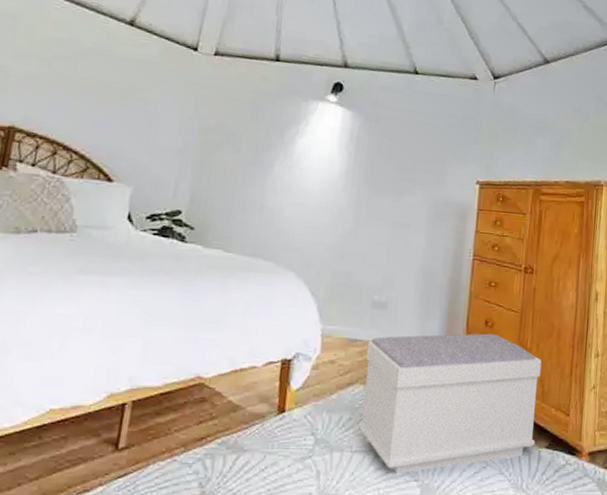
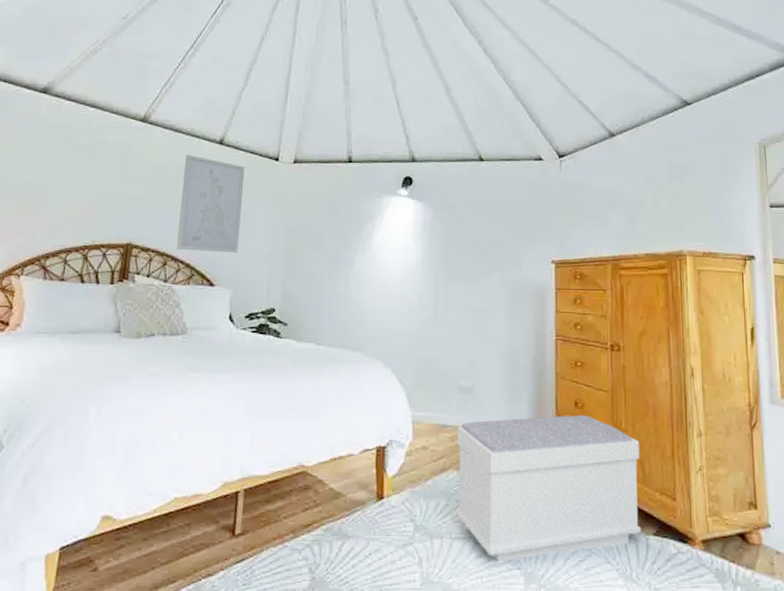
wall art: none [69,33,158,148] -> present [176,155,245,253]

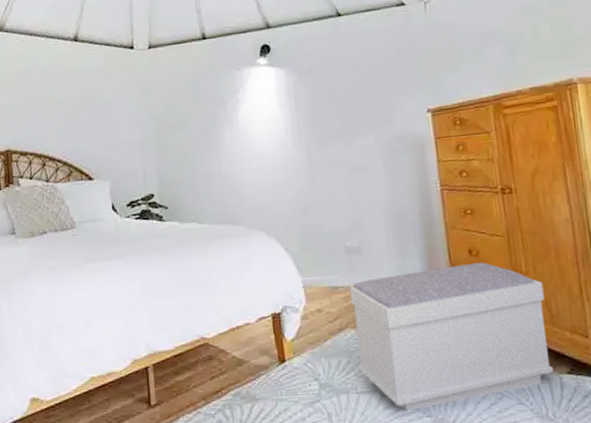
wall art: present [176,155,245,253] -> none [45,56,110,150]

